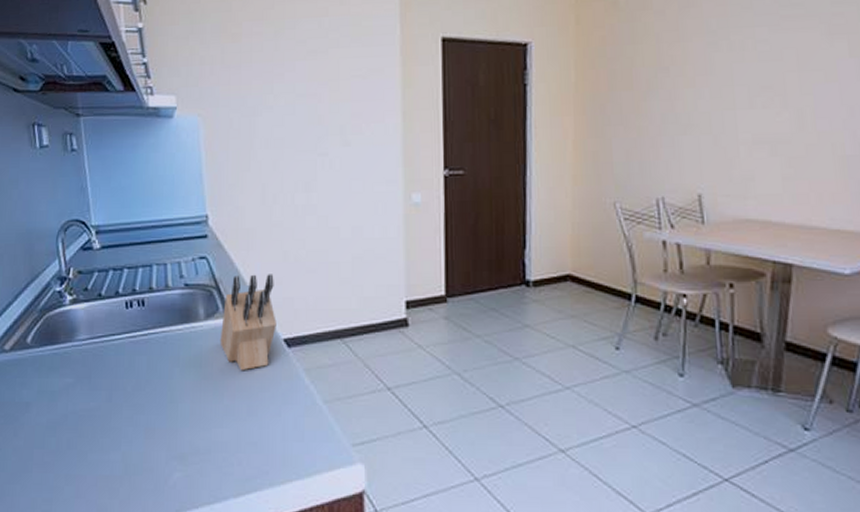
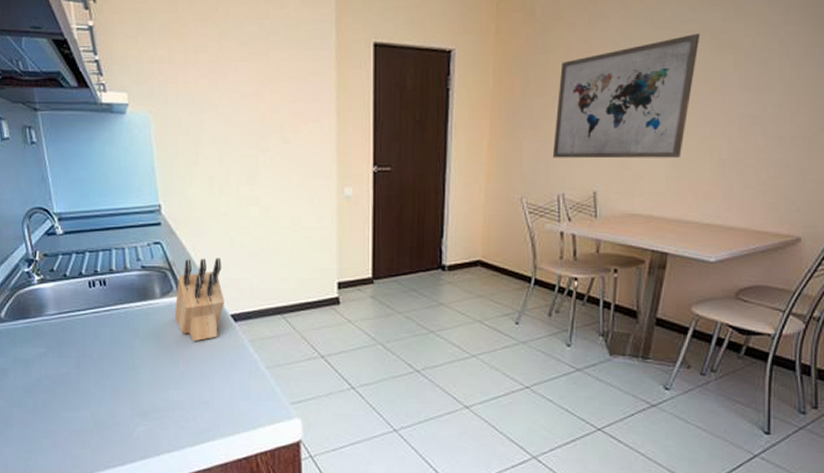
wall art: none [647,18,808,158] -> present [552,33,701,159]

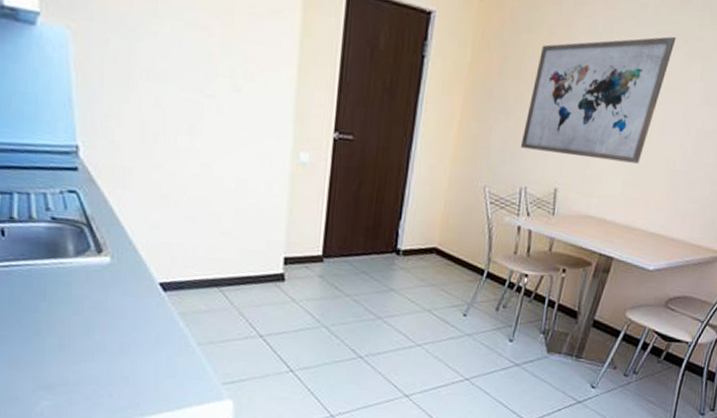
knife block: present [174,258,224,342] -> none [91,214,153,311]

